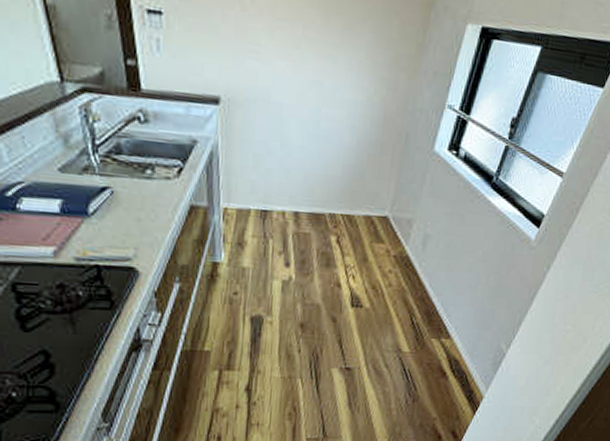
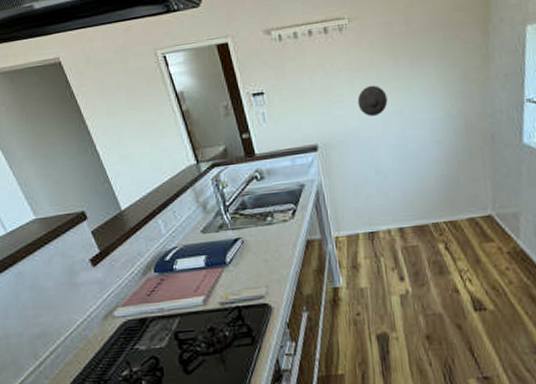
decorative plate: none [275,41,310,81] -> present [357,85,388,116]

